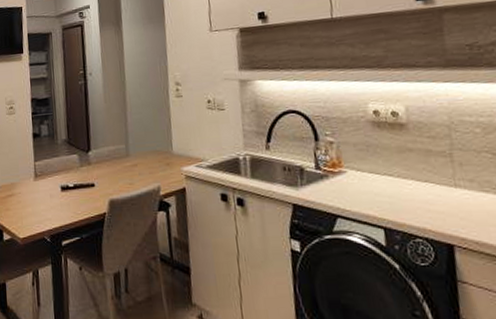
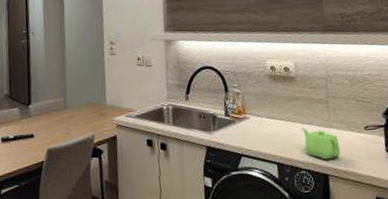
teapot: none [416,186,470,227] -> present [301,128,340,160]

